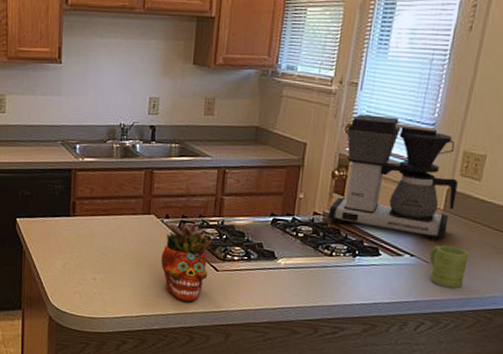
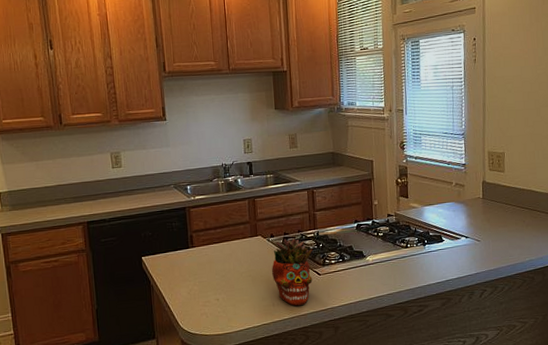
coffee maker: present [328,114,458,241] -> none [399,132,490,223]
mug: present [429,245,469,288] -> none [479,225,508,259]

